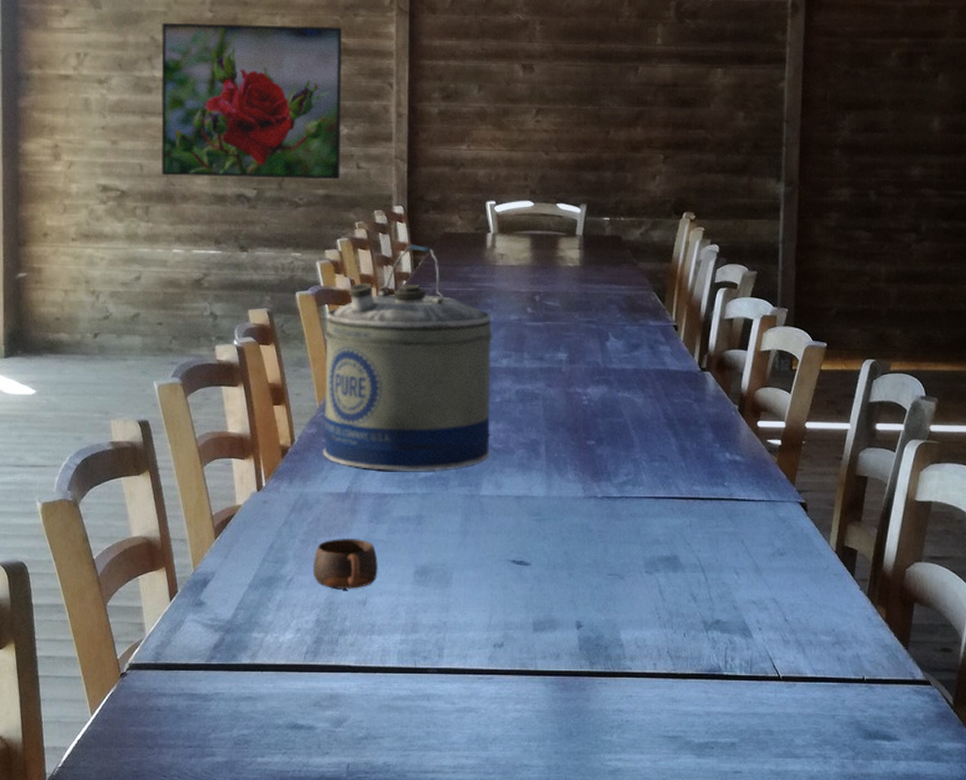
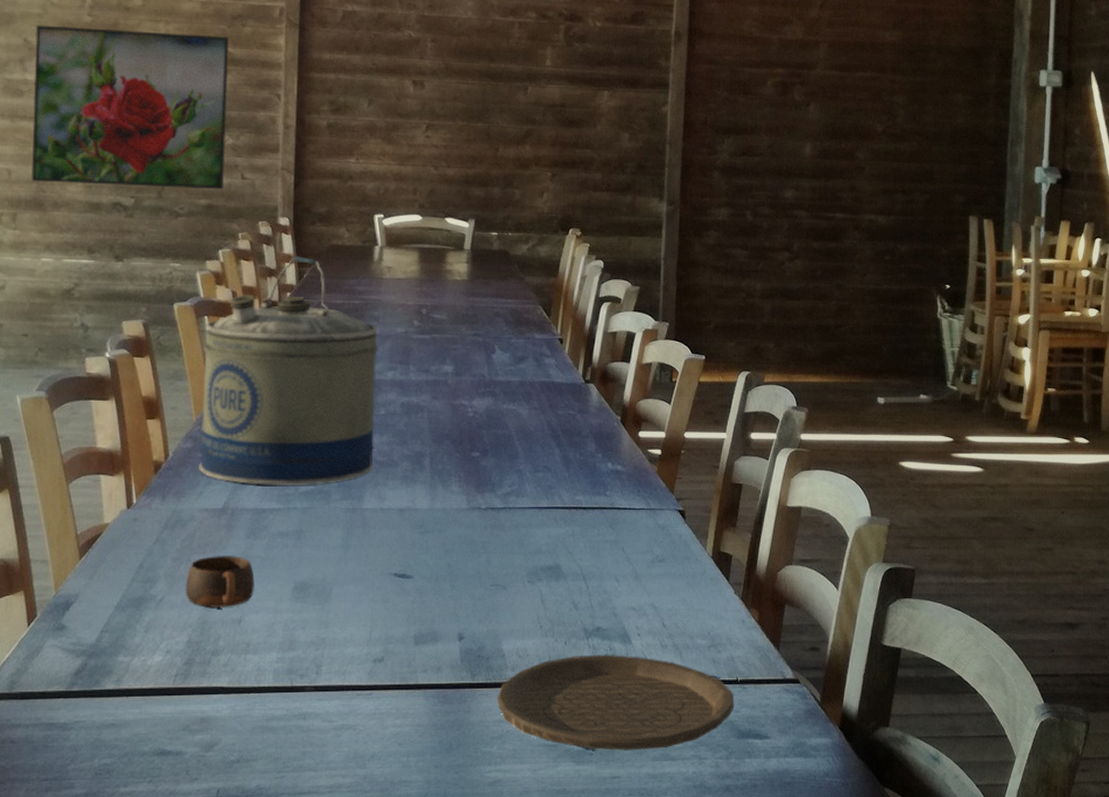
plate: none [615,647,861,746] -> present [496,654,735,751]

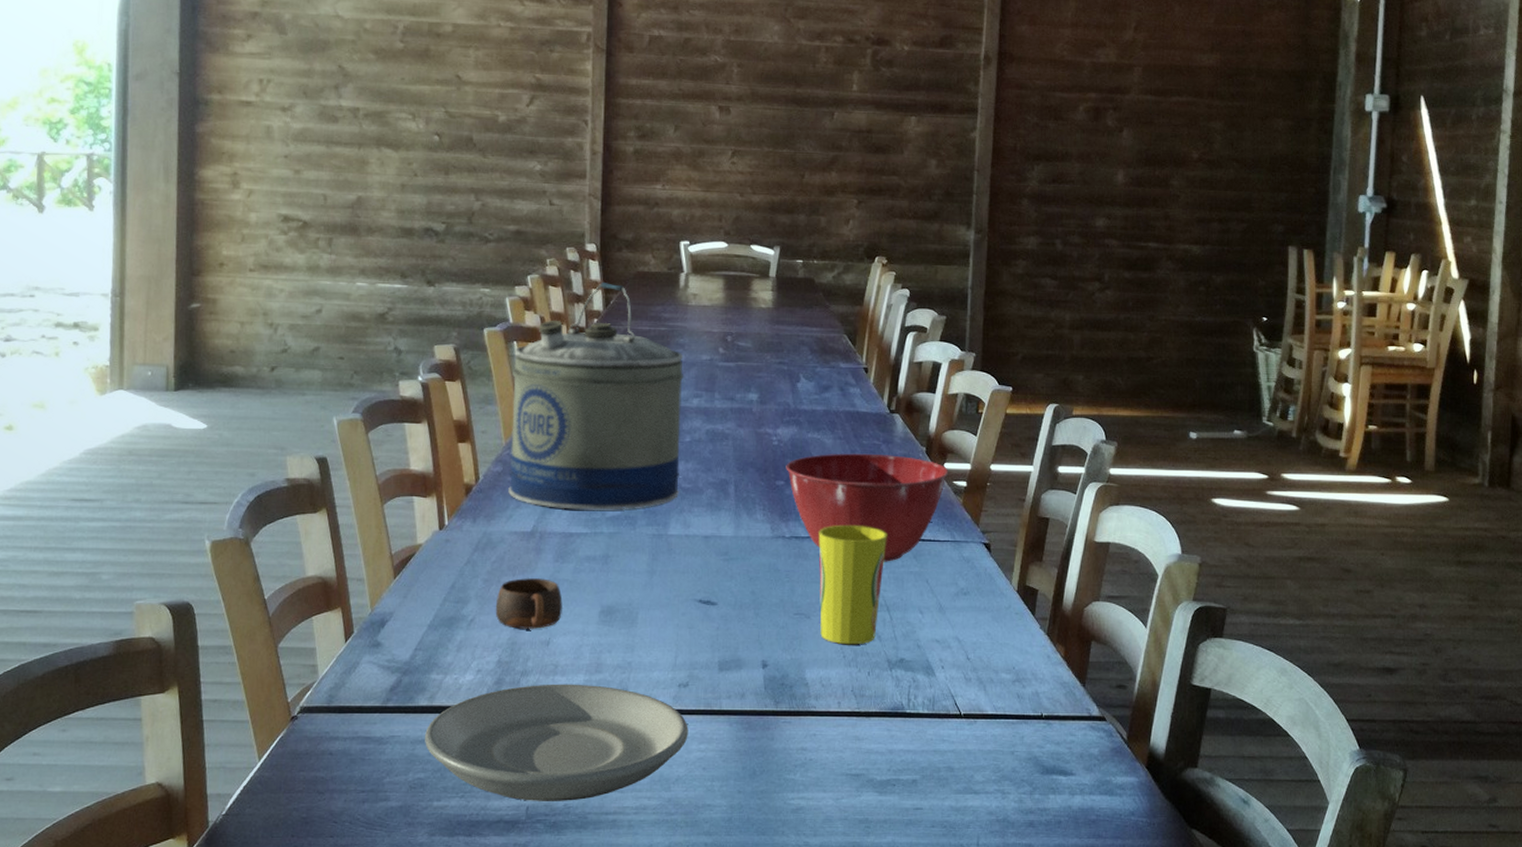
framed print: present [31,25,229,190] -> none [346,51,537,216]
plate: none [111,662,384,784] -> present [425,684,688,801]
mixing bowl: none [481,423,644,531] -> present [786,453,949,562]
plate: present [496,654,735,751] -> none [800,685,1039,782]
cup: none [514,496,583,615] -> present [818,525,887,645]

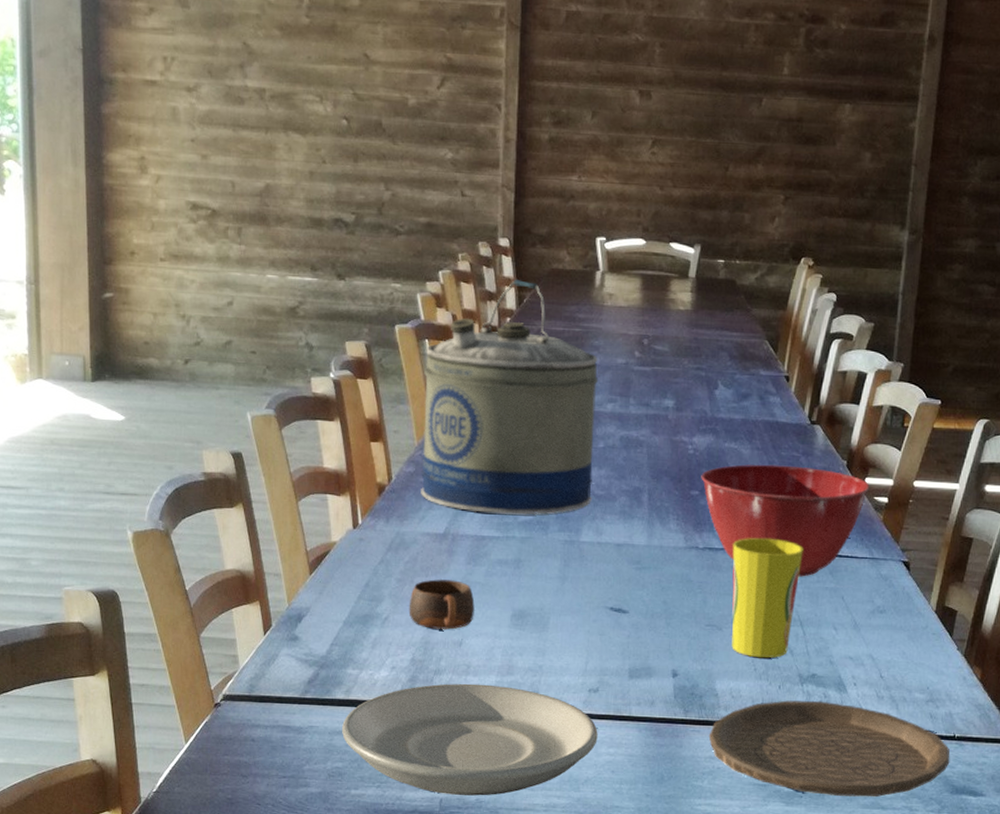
plate: none [800,685,1039,782] -> present [708,700,950,797]

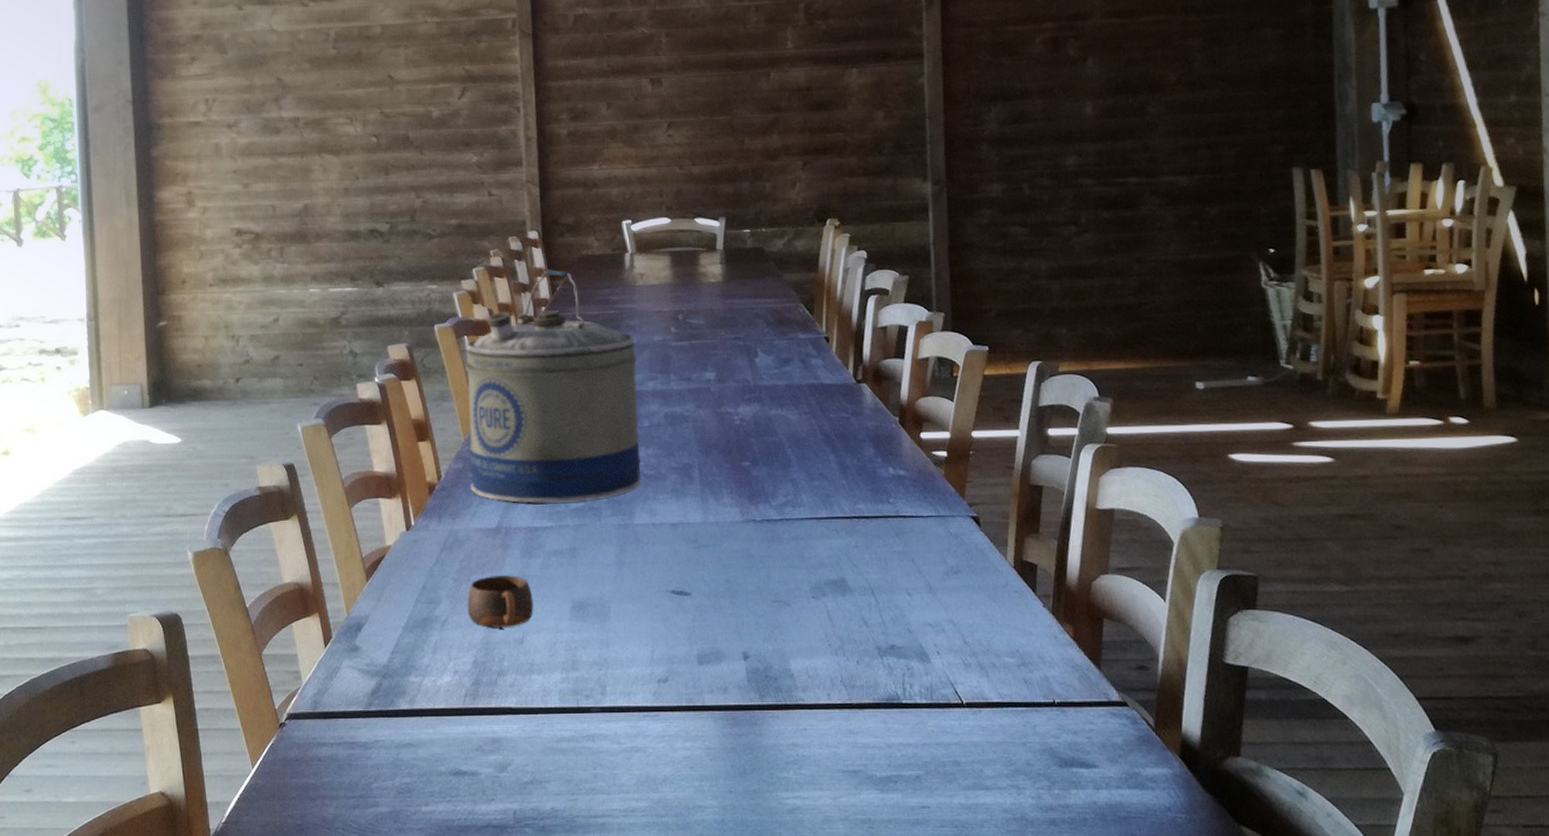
plate: present [342,683,598,796] -> none [408,682,672,805]
mixing bowl: present [701,464,870,577] -> none [750,427,927,542]
plate: present [708,700,950,797] -> none [788,674,1054,778]
cup: present [732,538,803,659] -> none [791,505,865,632]

